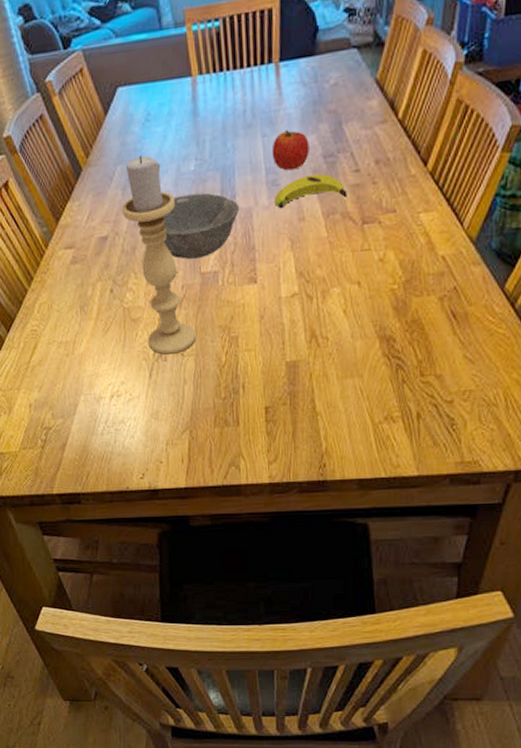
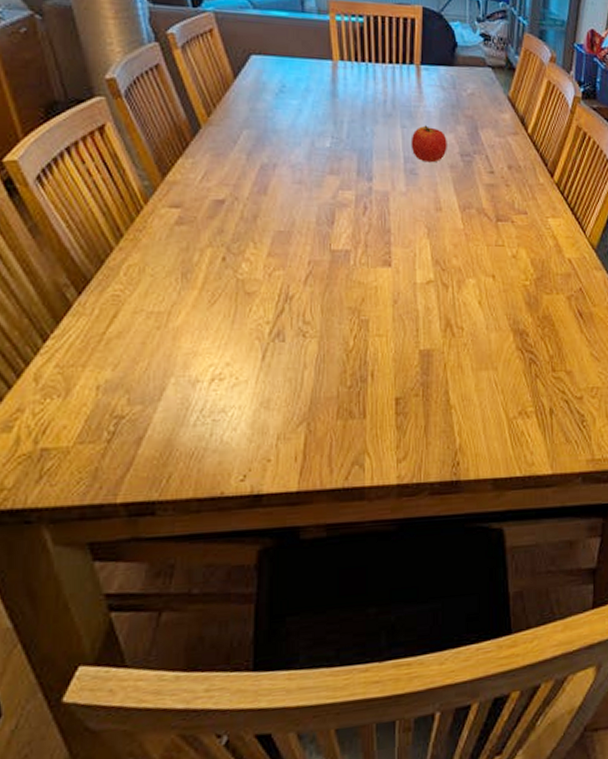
candle holder: present [121,155,196,355] -> none [244,124,322,334]
bowl: present [162,192,240,259] -> none [291,169,376,235]
banana: present [275,173,347,209] -> none [412,169,483,197]

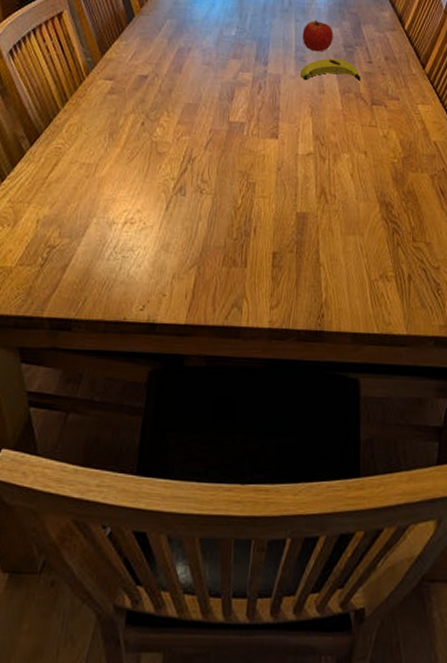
banana: none [412,169,483,197] -> present [301,58,361,82]

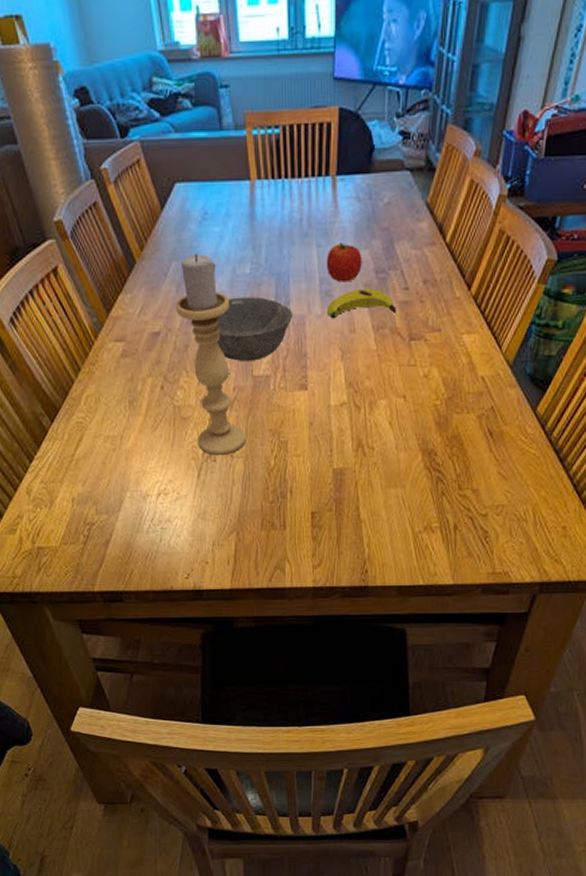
candle holder: none [164,15,217,191] -> present [175,254,246,455]
bowl: none [199,54,270,109] -> present [216,297,293,361]

